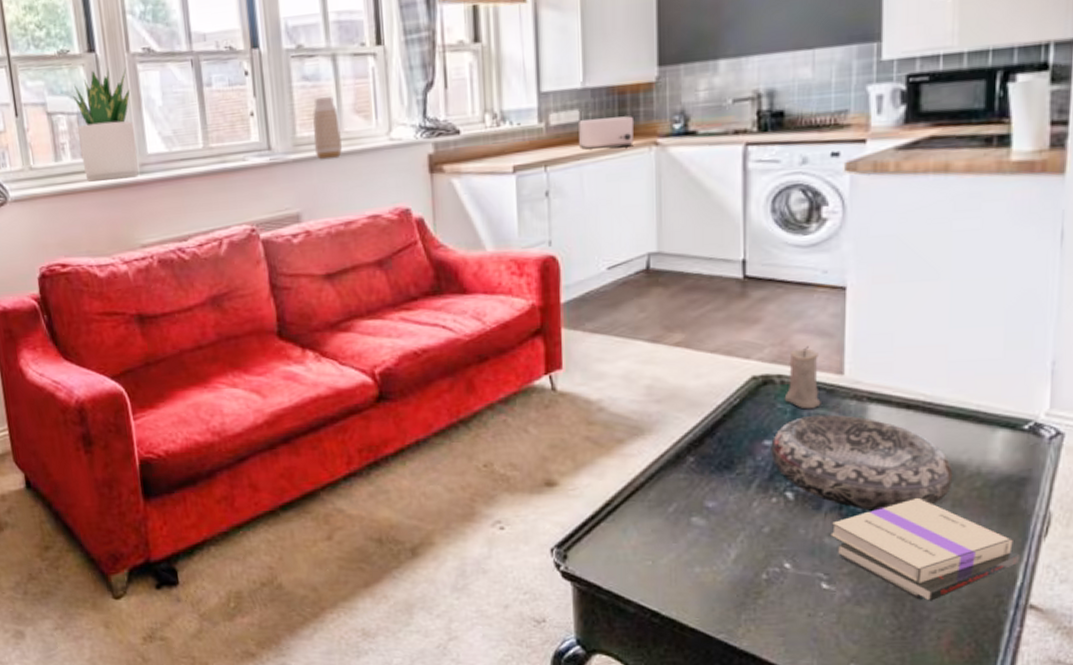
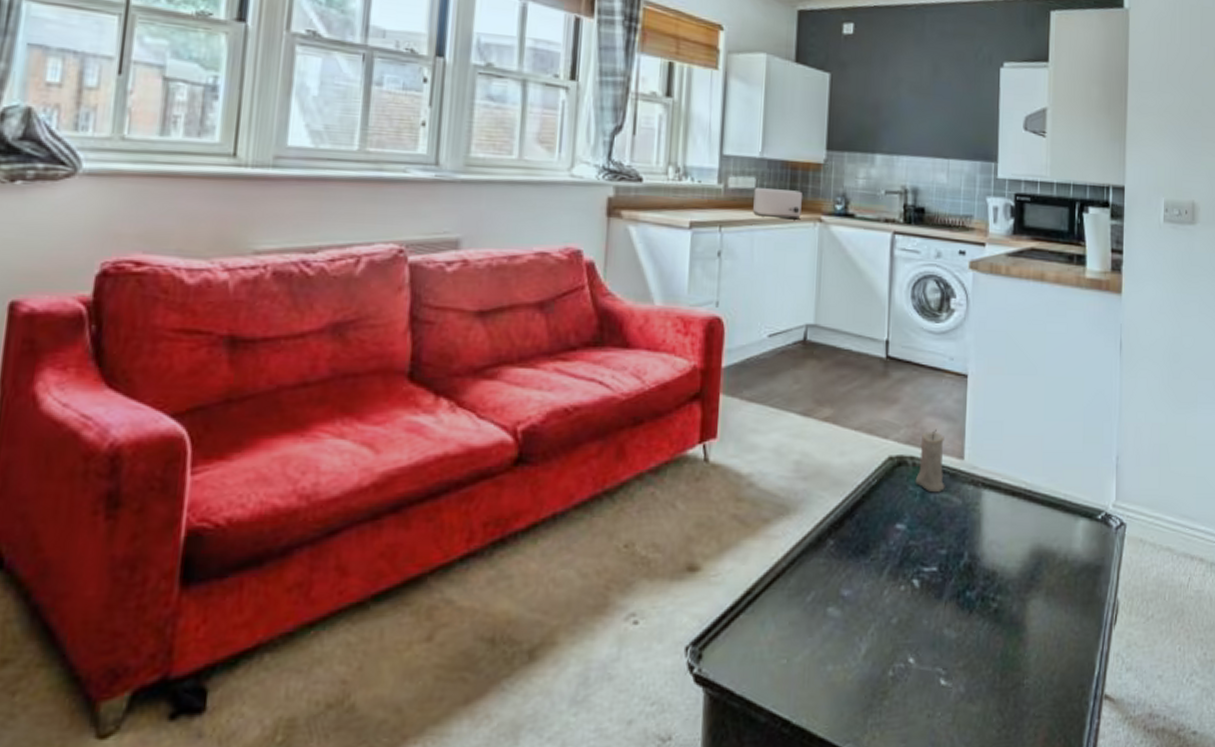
planter: present [73,68,139,182] -> none [197,42,282,171]
vase: present [313,97,342,160] -> none [487,120,521,187]
decorative bowl: present [771,414,954,511] -> none [901,499,1047,600]
books: present [831,497,1021,601] -> none [949,585,1097,695]

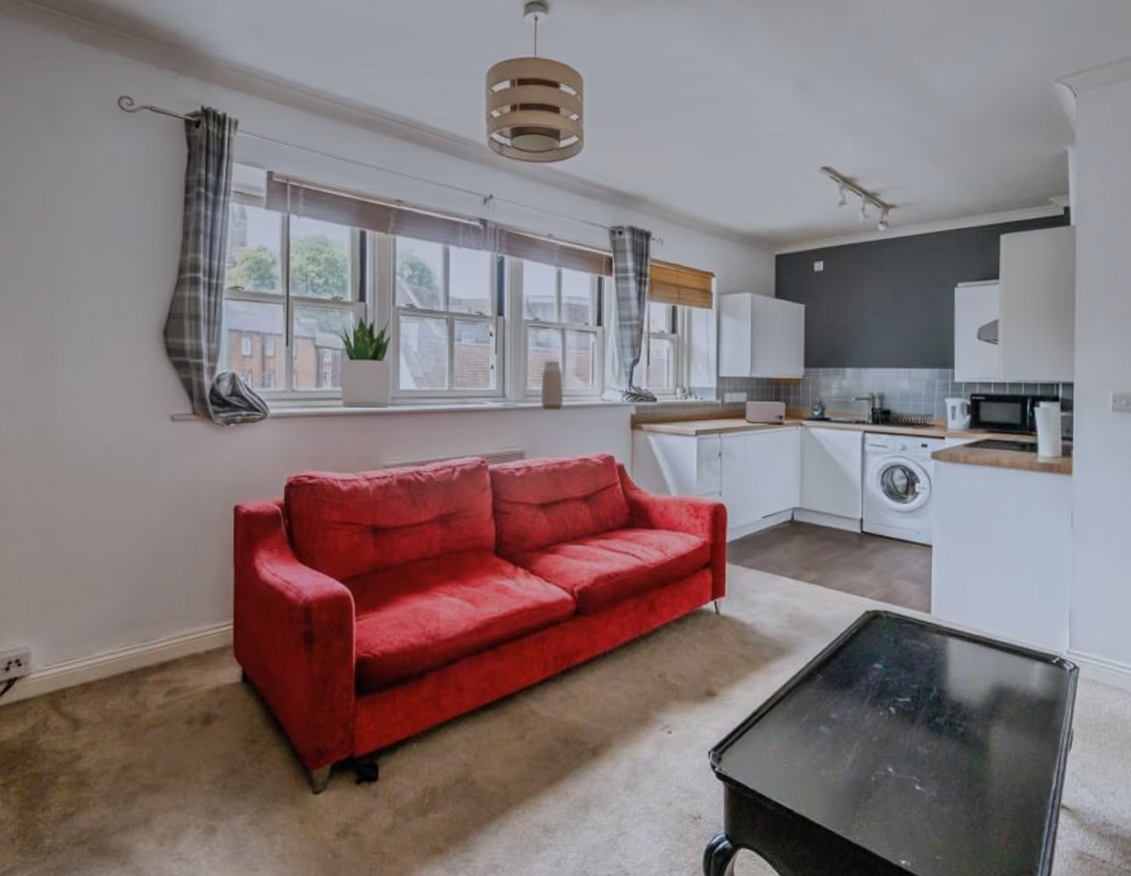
planter: none [197,42,282,171] -> present [340,316,392,408]
vase: none [487,120,521,187] -> present [541,361,564,410]
candle: present [915,429,945,493] -> none [889,589,915,640]

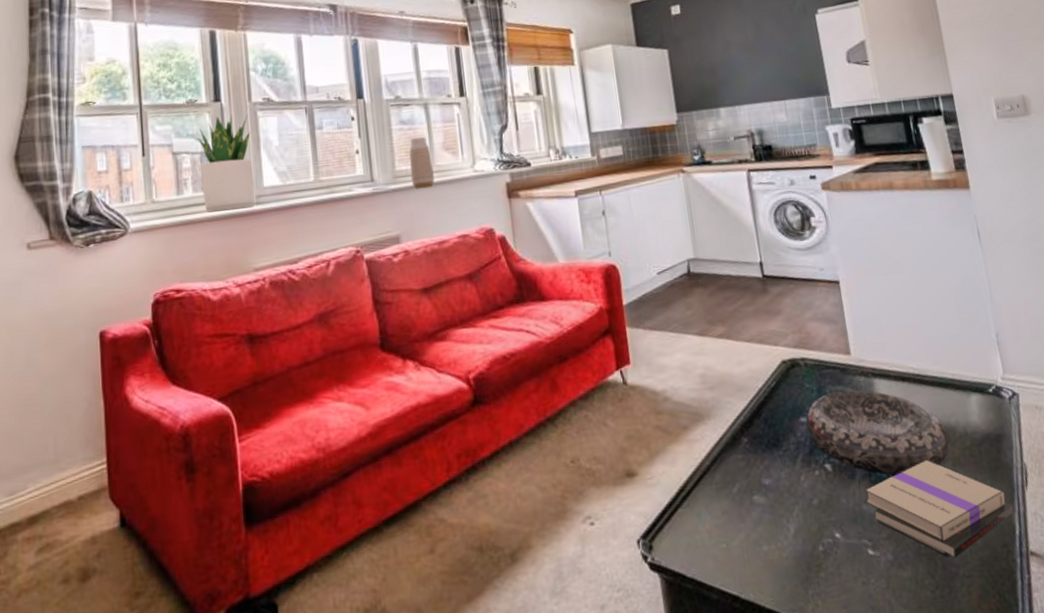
toaster: present [746,401,786,425] -> none [622,150,666,178]
decorative bowl: none [879,645,1007,725] -> present [806,390,949,476]
books: none [922,714,1054,801] -> present [866,459,1014,557]

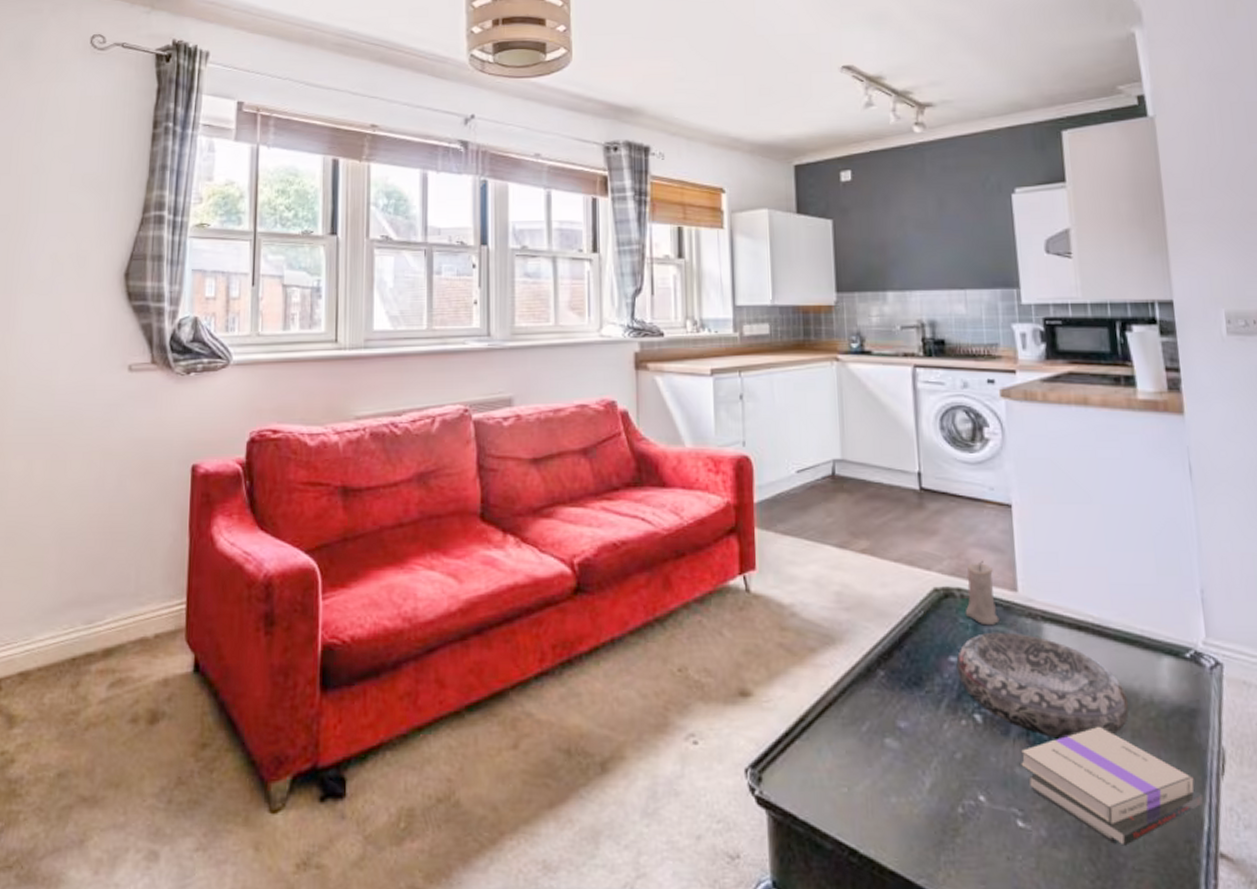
planter: present [198,114,255,213] -> none [309,250,365,352]
vase: present [409,137,435,189] -> none [530,293,557,349]
candle: none [808,331,838,387] -> present [965,560,1000,626]

